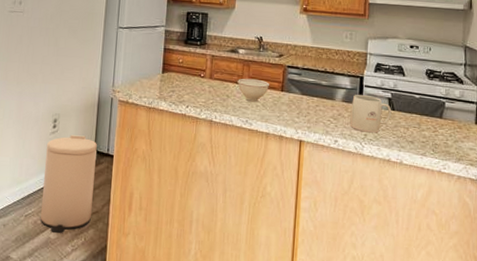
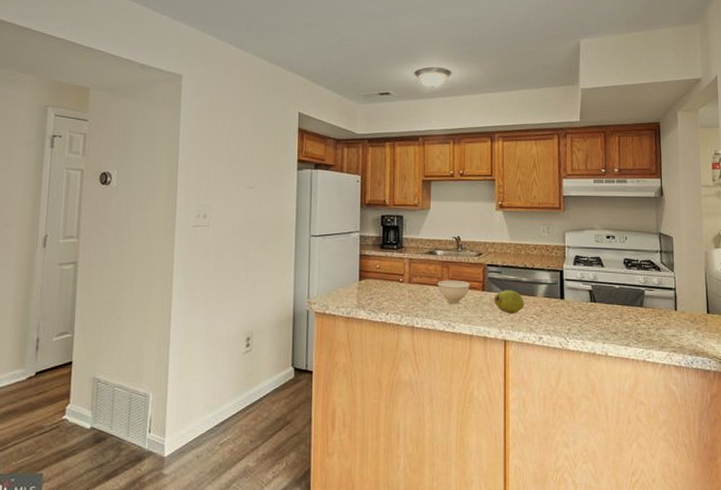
pedal bin: present [40,135,97,234] -> none [236,353,294,461]
fruit: none [292,92,322,116] -> present [493,290,524,314]
mug: present [350,94,392,133] -> none [553,288,594,327]

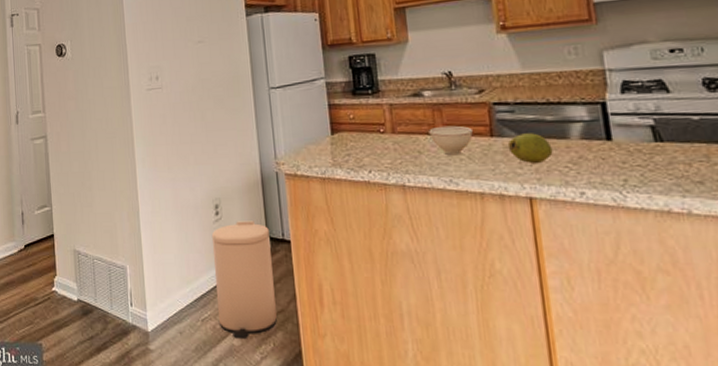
pedal bin: none [236,353,294,461] -> present [211,220,277,340]

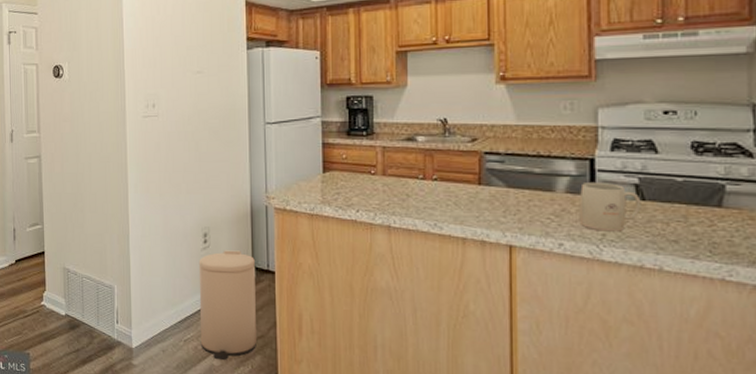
bowl: present [429,125,474,156] -> none [419,171,463,201]
fruit: present [507,133,553,164] -> none [494,184,537,214]
mug: none [595,125,661,177] -> present [579,181,641,232]

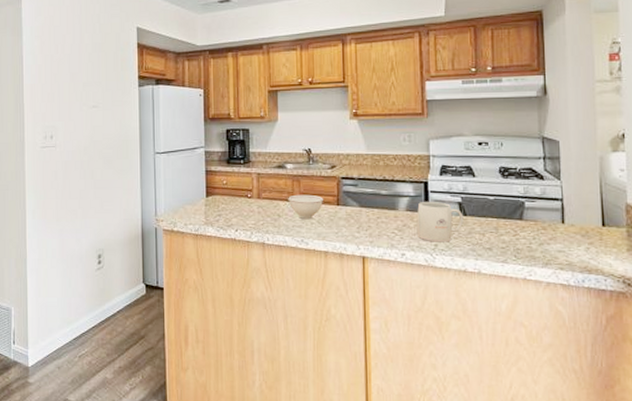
pedal bin: present [198,250,256,361] -> none [93,269,147,373]
bowl: none [419,171,463,201] -> present [288,194,324,220]

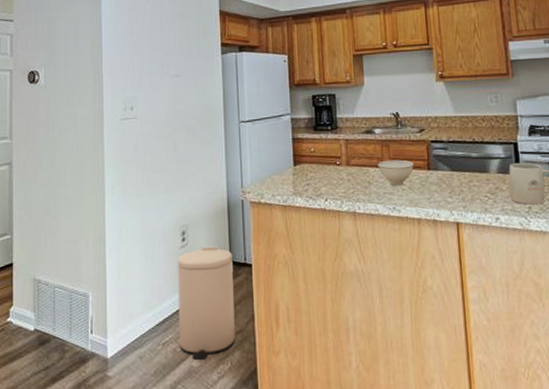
pedal bin: none [93,269,147,373] -> present [177,246,235,361]

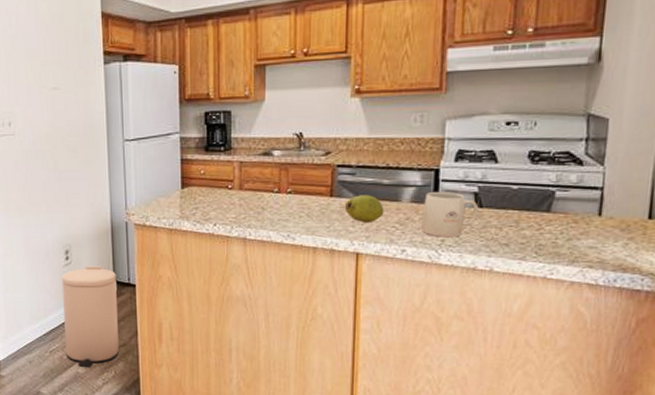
bowl: present [378,159,415,186] -> none [274,185,316,213]
fruit: none [441,167,476,194] -> present [344,195,384,224]

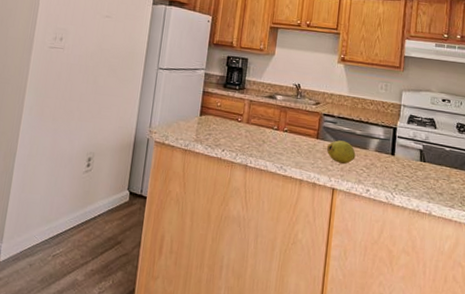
pedal bin: present [61,266,119,368] -> none [68,174,131,276]
mug: present [421,191,479,238] -> none [382,144,423,184]

